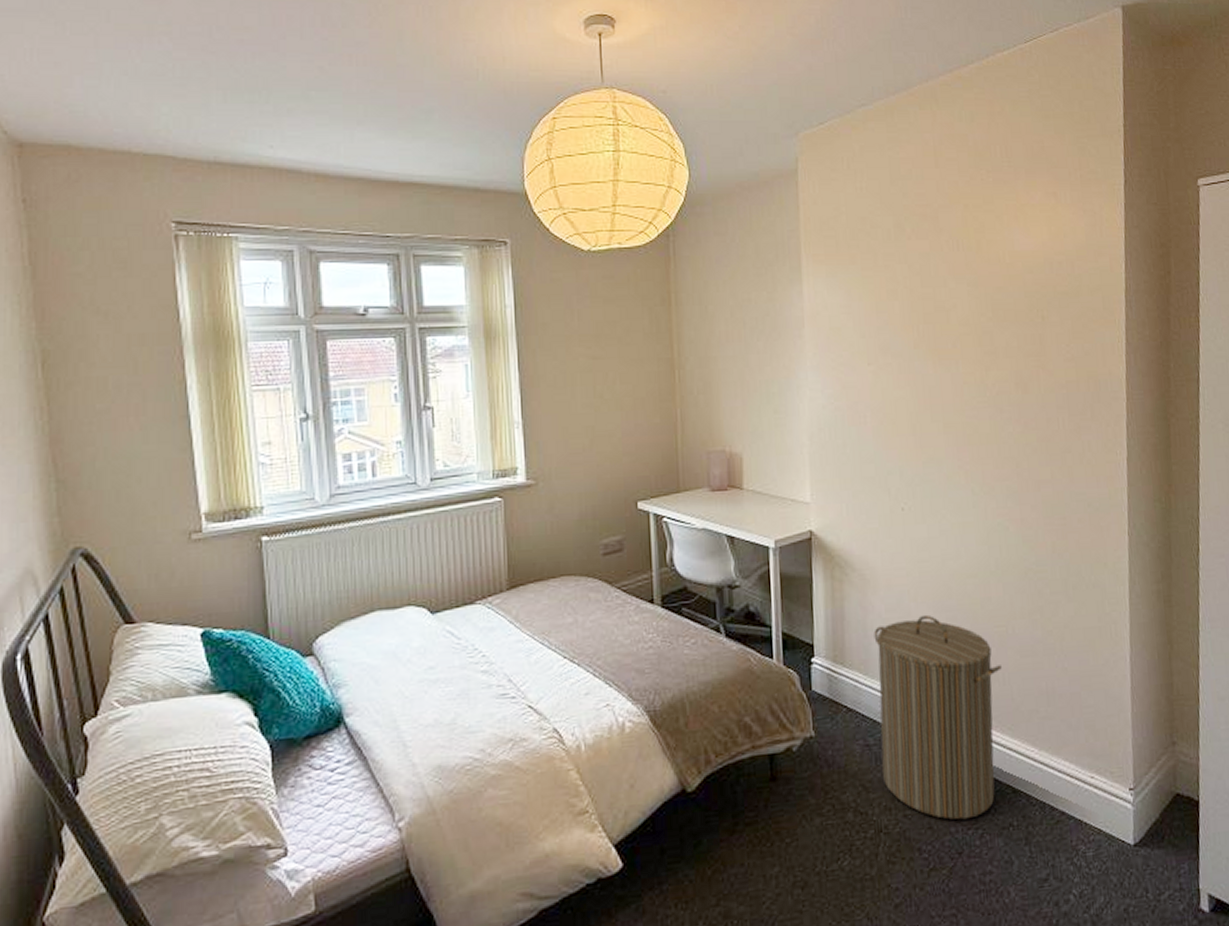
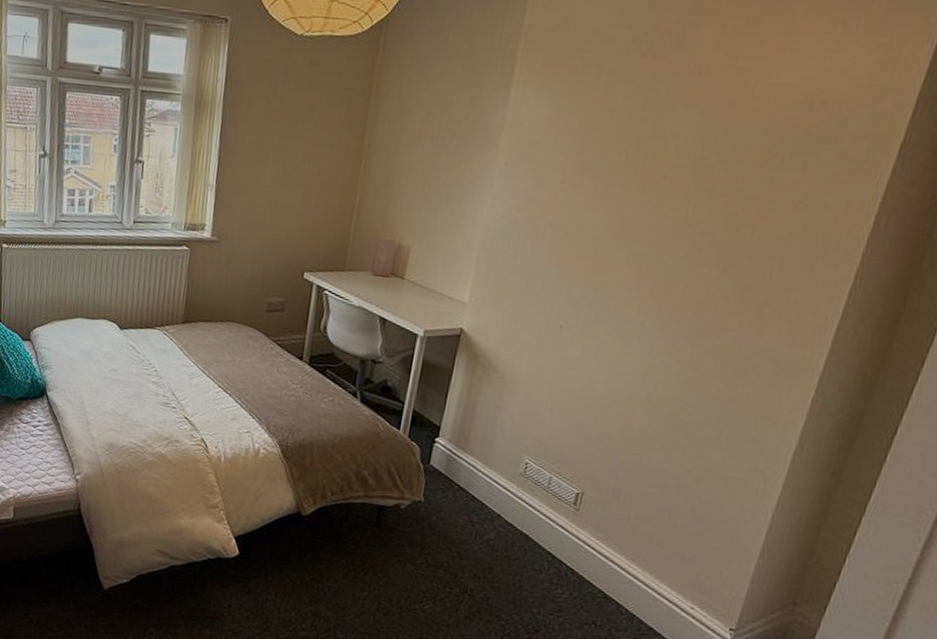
laundry hamper: present [874,614,1002,820] -> none [479,426,625,607]

